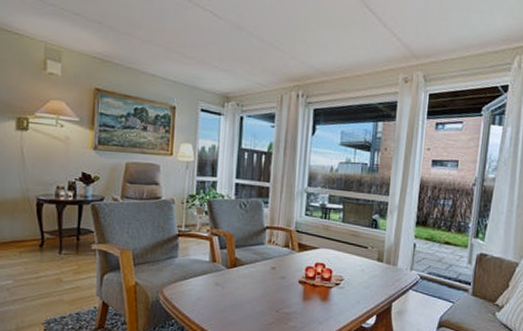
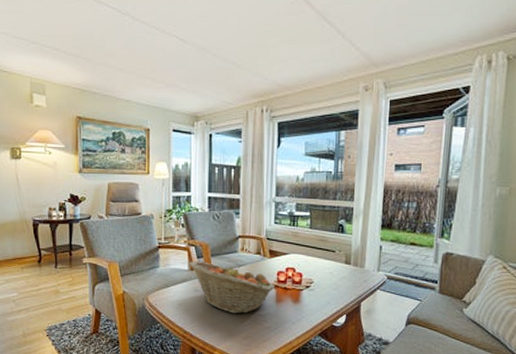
fruit basket: none [211,252,302,312] -> present [190,261,275,314]

